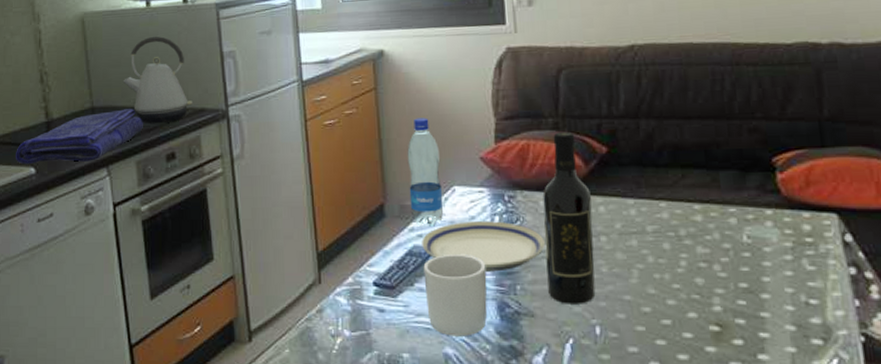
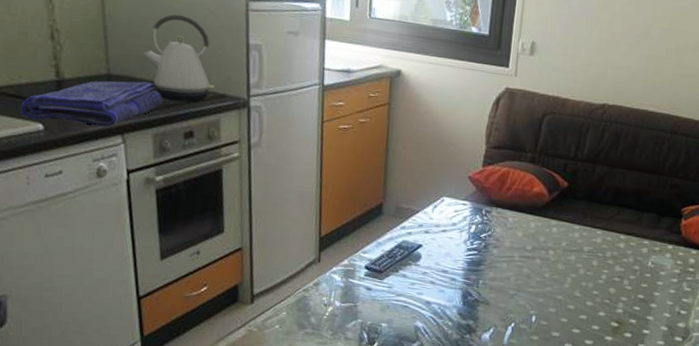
bottle: present [407,118,444,226] -> none [404,135,436,227]
plate: present [422,221,545,272] -> none [410,226,507,269]
mug: present [423,255,488,336] -> none [406,250,459,315]
wine bottle: present [542,131,596,304] -> none [503,165,549,299]

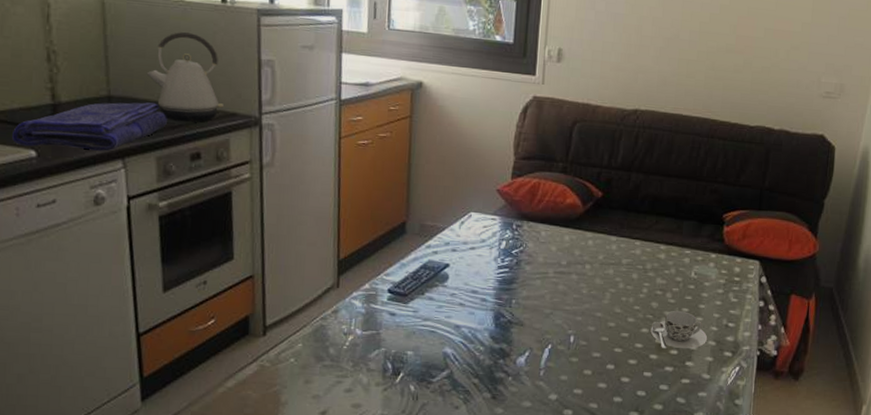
teacup: none [607,296,661,333] -> present [650,310,708,350]

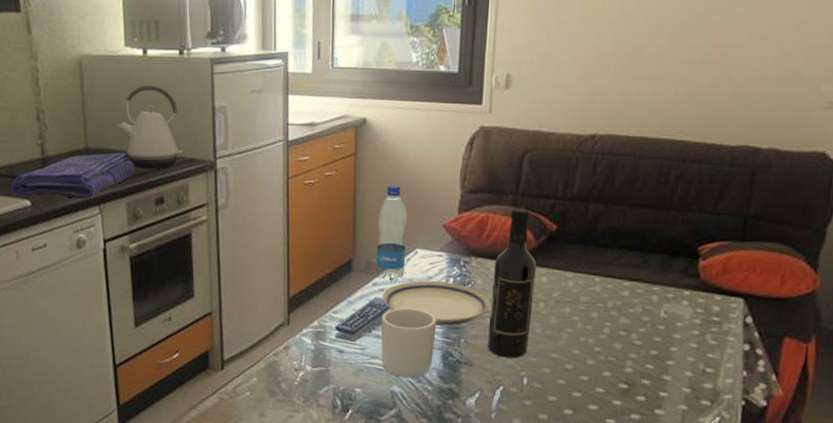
bottle: none [429,148,462,245] -> present [375,184,407,283]
mug: none [433,270,489,339] -> present [381,308,437,378]
plate: none [436,243,541,288] -> present [382,280,491,326]
wine bottle: none [537,175,584,318] -> present [488,208,536,359]
teacup: present [650,310,708,350] -> none [613,352,681,395]

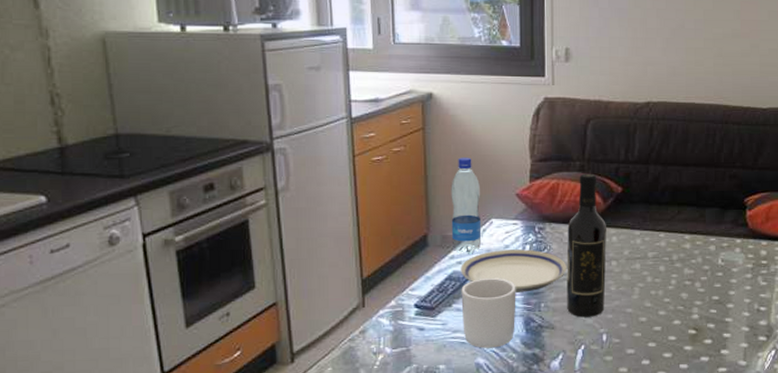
towel: present [12,152,135,199] -> none [21,137,177,193]
kettle: present [117,84,183,170] -> none [153,63,234,154]

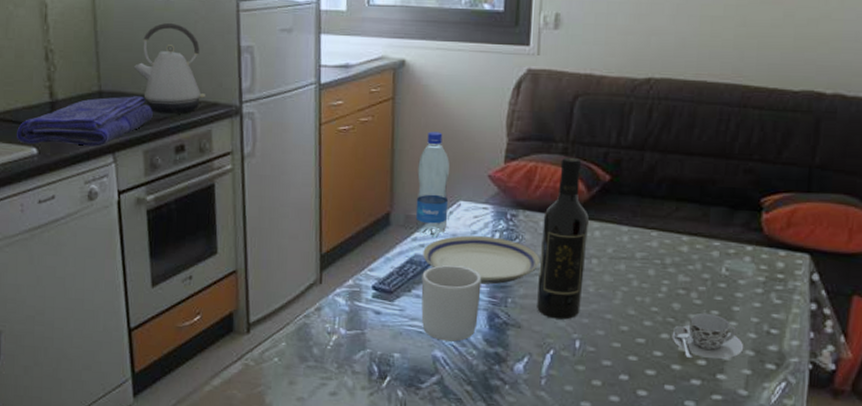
towel: none [21,137,177,193] -> present [17,96,153,147]
kettle: none [153,63,234,154] -> present [133,22,205,115]
teacup: none [682,299,741,340] -> present [672,312,744,359]

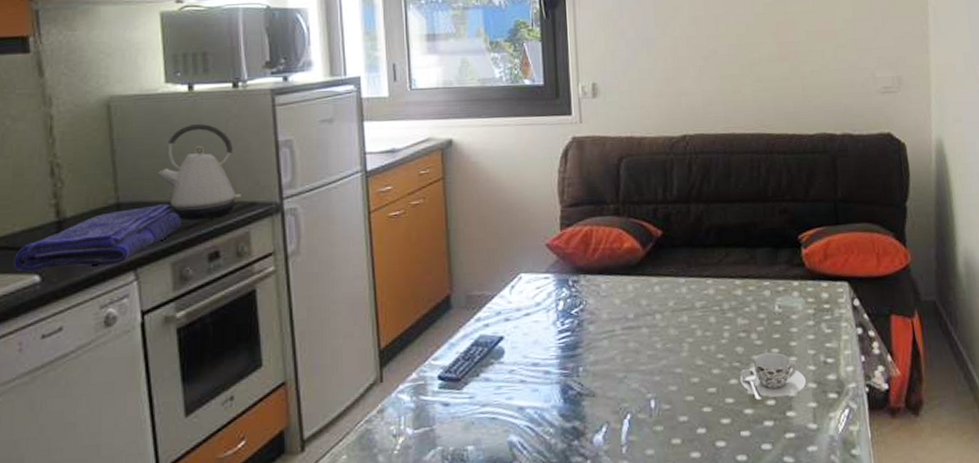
bottle: present [415,131,450,238] -> none [474,206,510,315]
mug: present [421,265,482,342] -> none [489,341,552,424]
plate: present [423,235,540,285] -> none [488,305,606,357]
wine bottle: present [537,157,589,320] -> none [604,216,651,382]

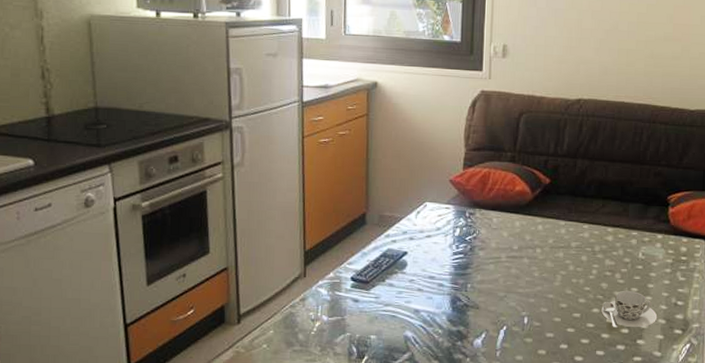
towel: present [14,204,181,272] -> none [13,112,148,158]
kettle: present [157,123,241,221] -> none [128,46,197,129]

